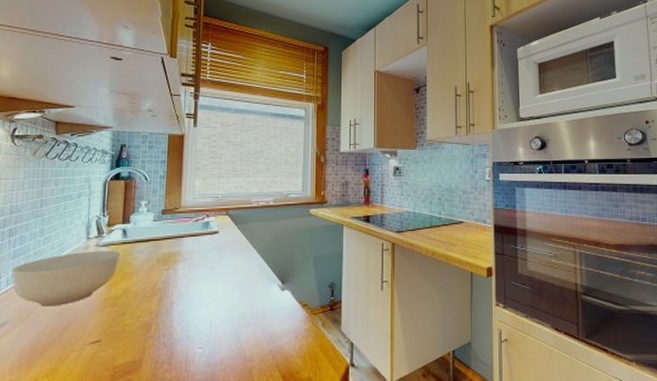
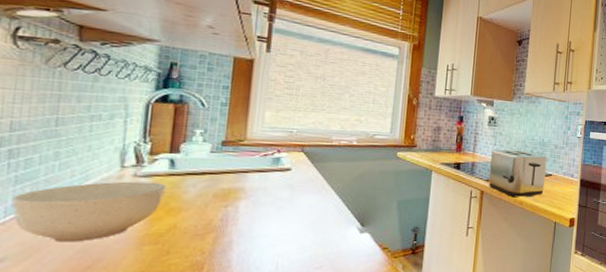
toaster: none [398,198,457,248] -> present [488,149,548,198]

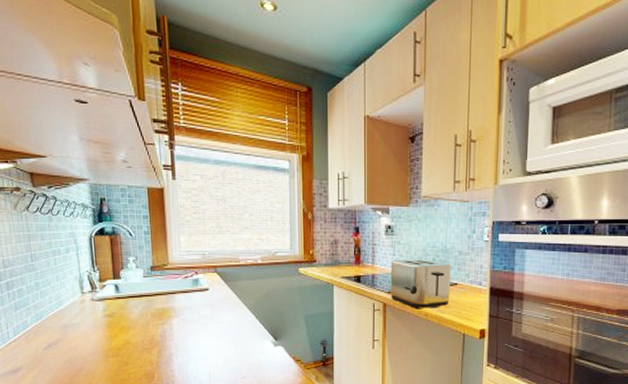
bowl: present [11,181,167,242] -> none [16,305,116,355]

